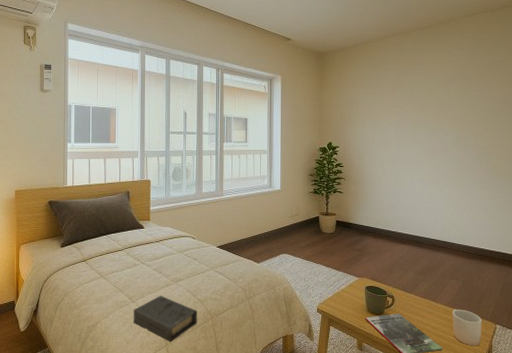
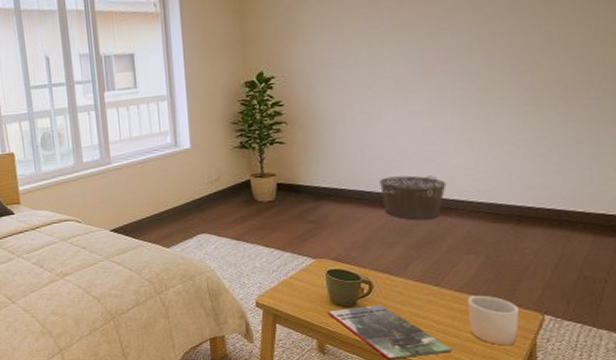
book: present [133,295,197,342] -> none [15,293,95,348]
basket: none [400,222,440,254] -> present [378,175,447,220]

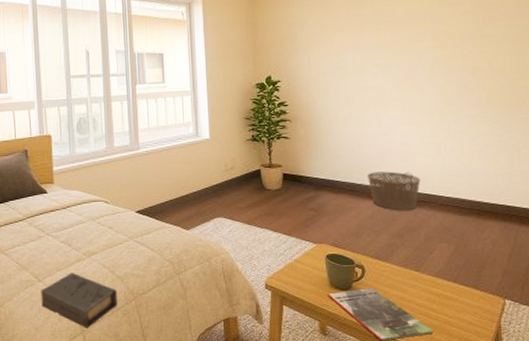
book: none [15,293,95,348] -> present [41,272,118,328]
mug: present [466,295,520,346] -> none [442,280,486,328]

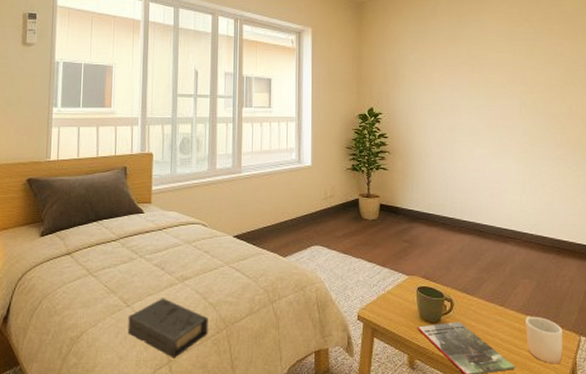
basket: present [366,171,421,211] -> none [458,206,507,246]
mug: none [442,280,486,328] -> present [524,316,564,364]

